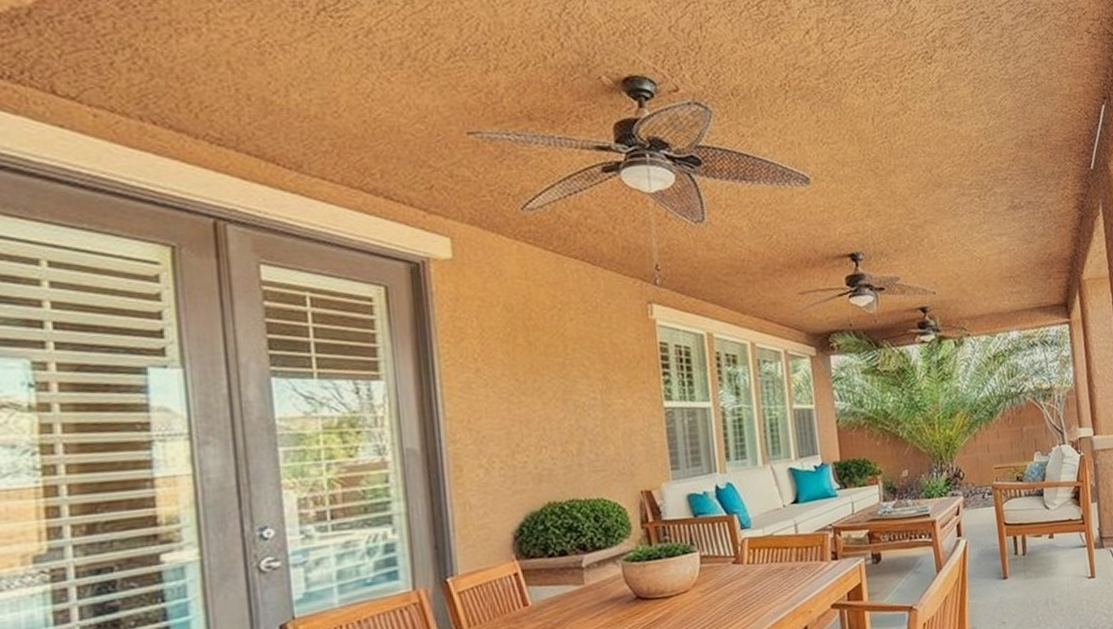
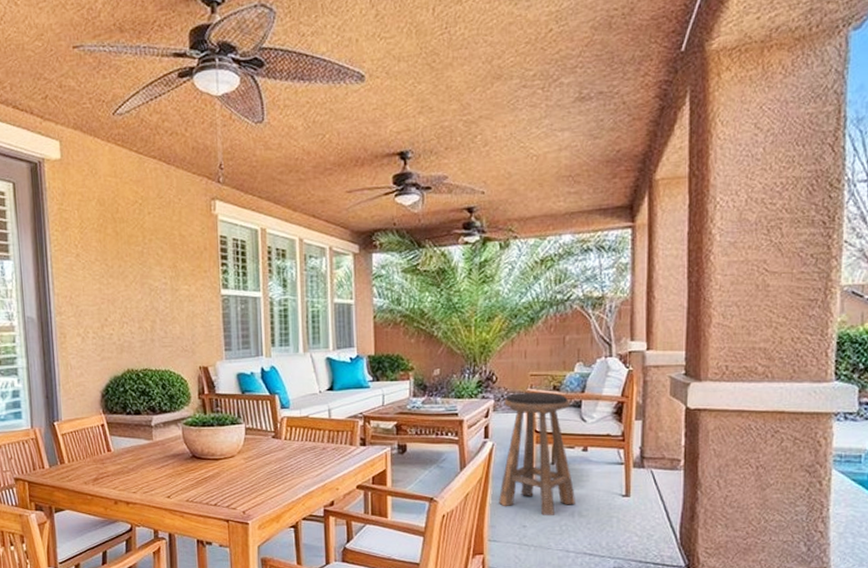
stool: none [972,483,1048,608] -> present [499,391,575,517]

